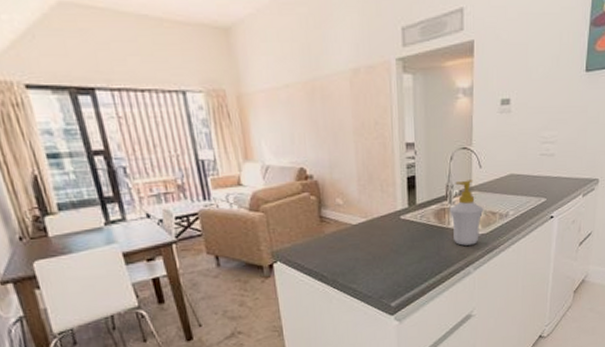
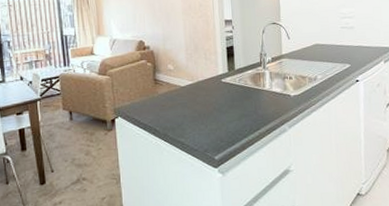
soap bottle: present [449,180,484,246] -> none [263,49,295,106]

